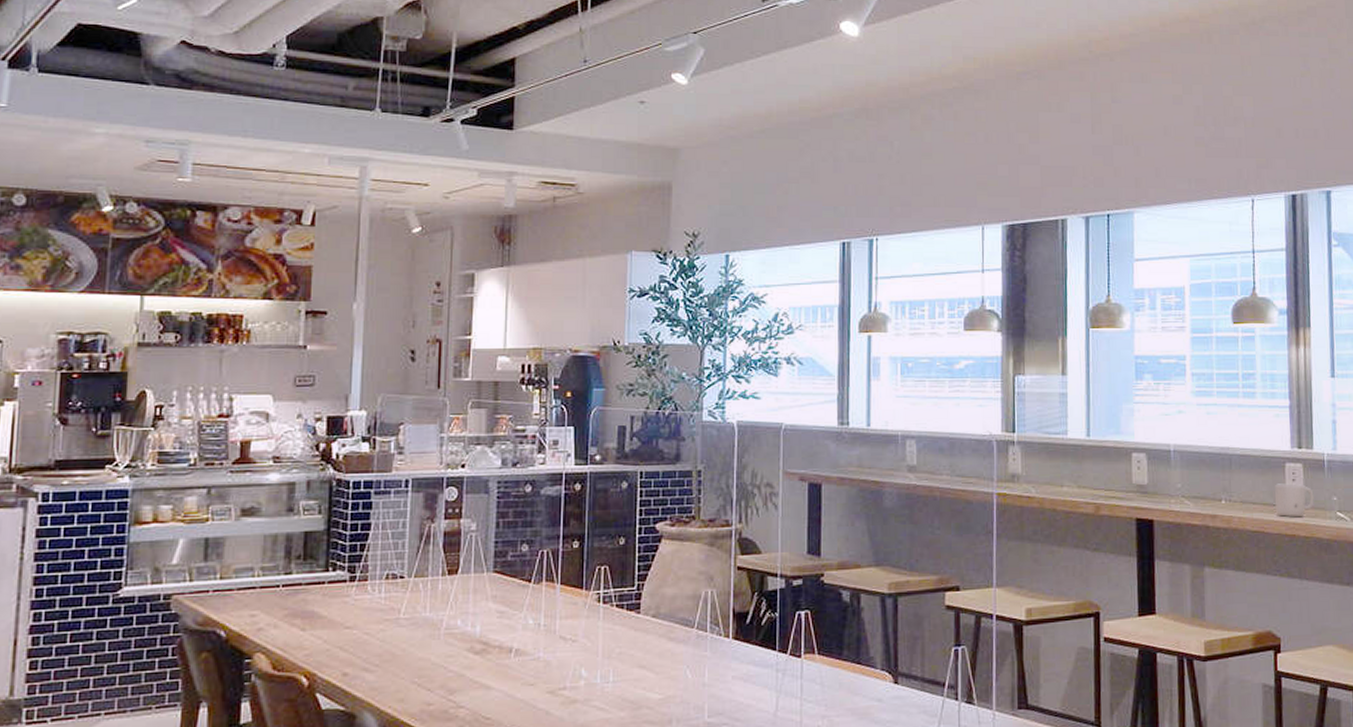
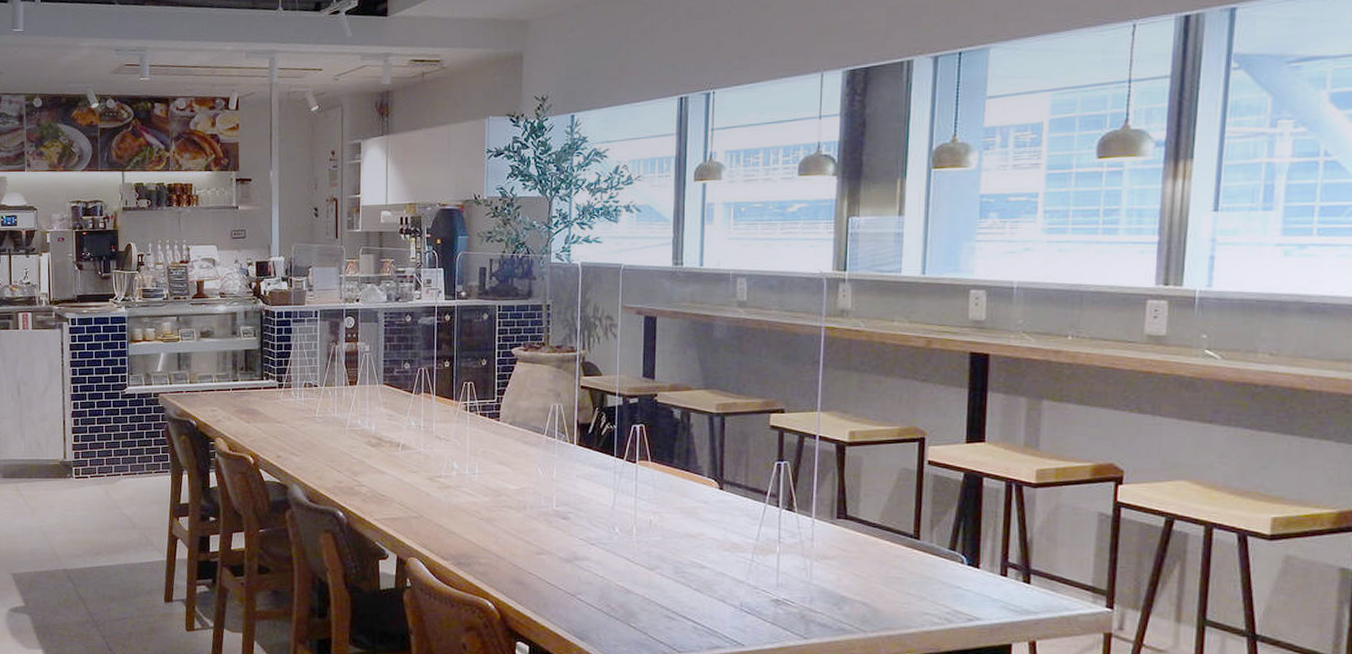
mug: present [1274,483,1314,517] -> none [1130,320,1179,355]

